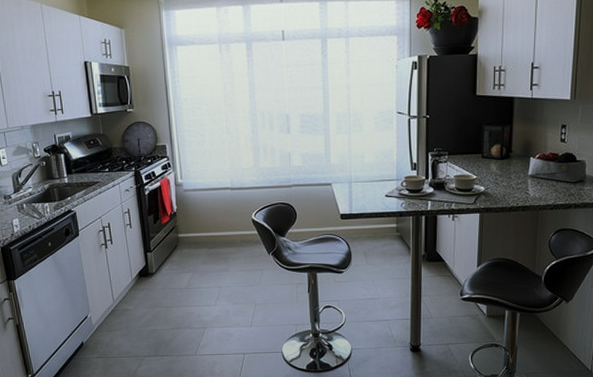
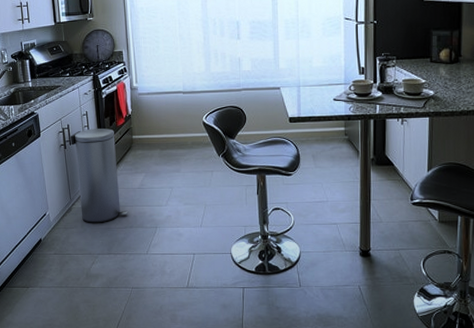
pedal bin: none [111,227,176,325] -> present [70,128,129,223]

